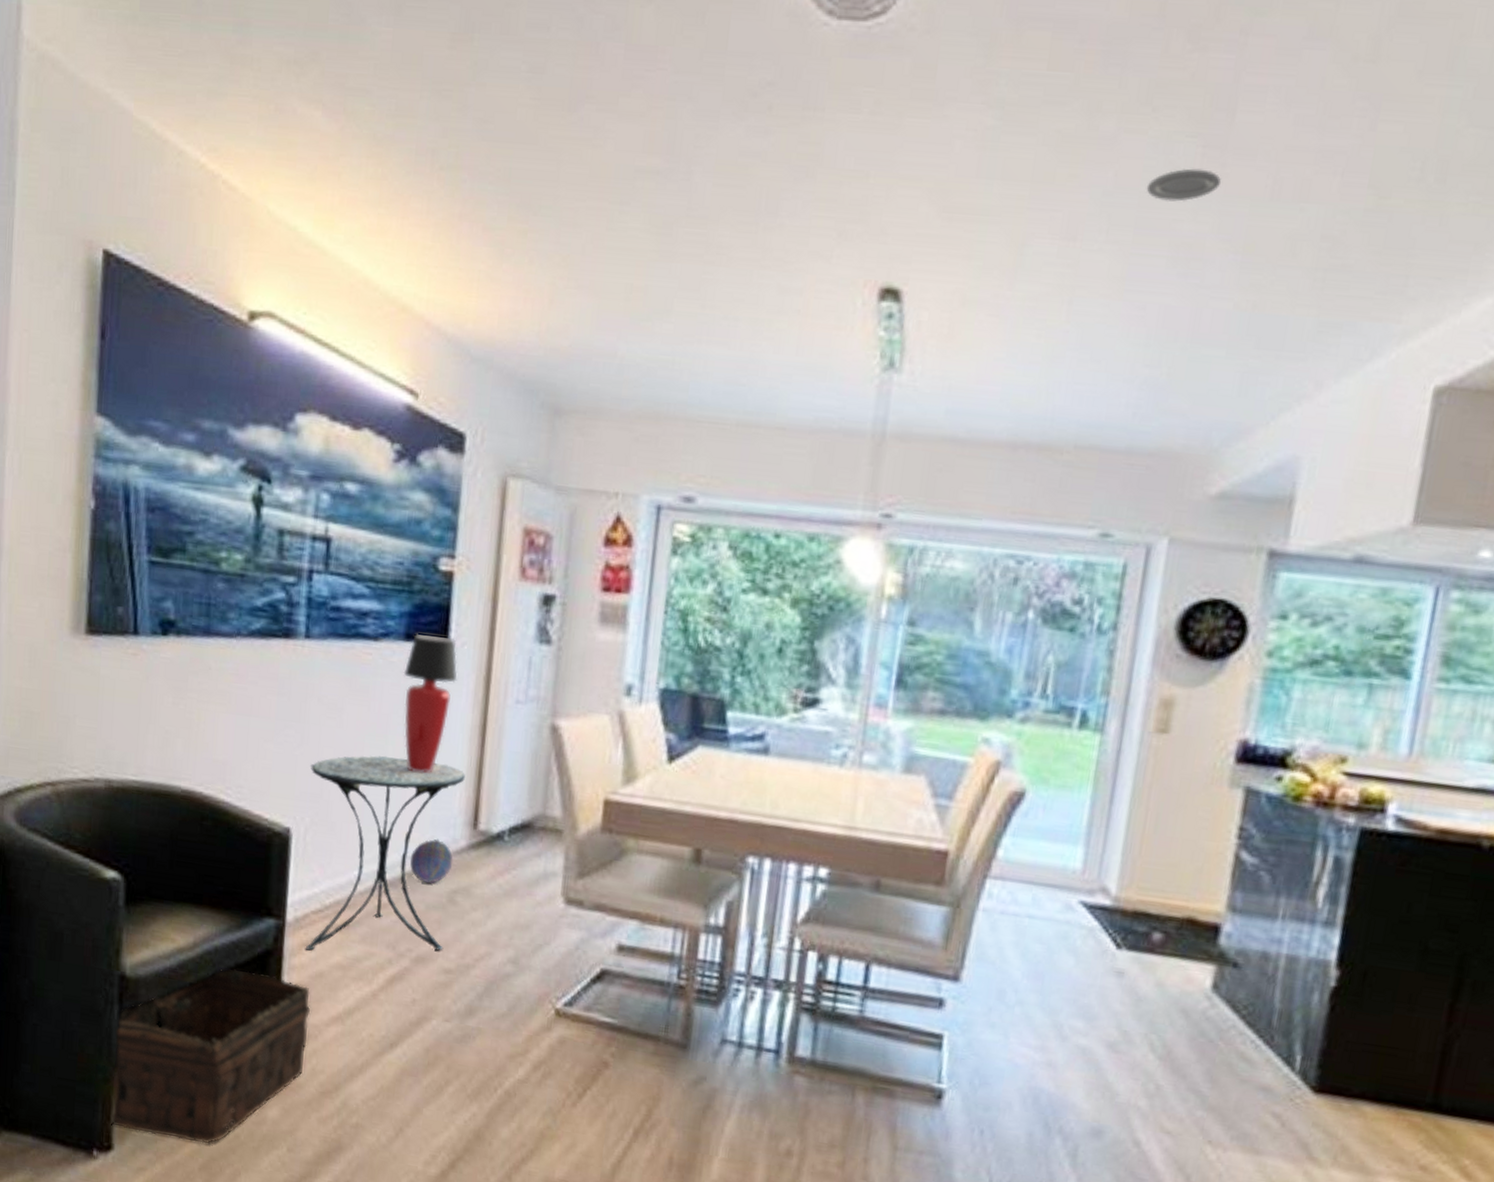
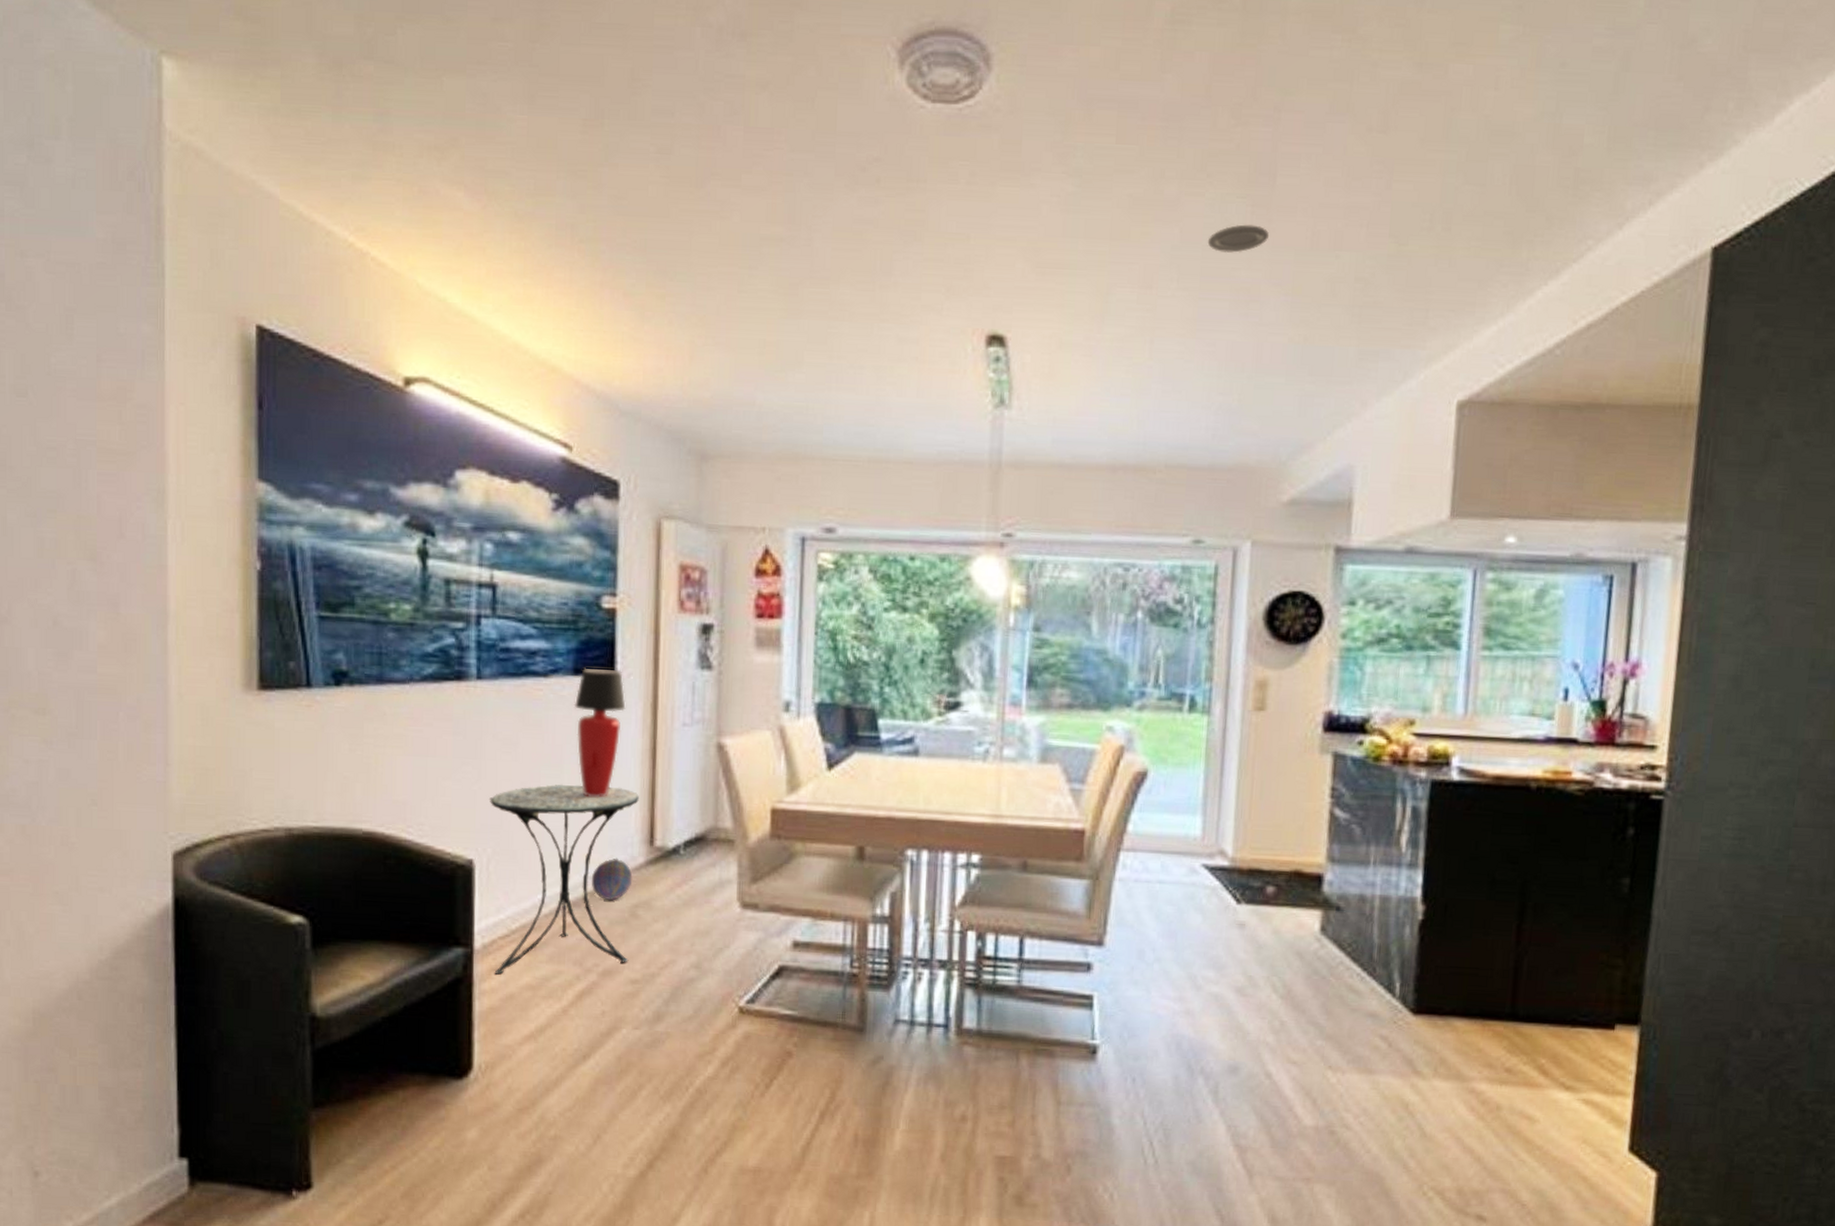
basket: present [110,968,311,1144] -> none [308,999,504,1172]

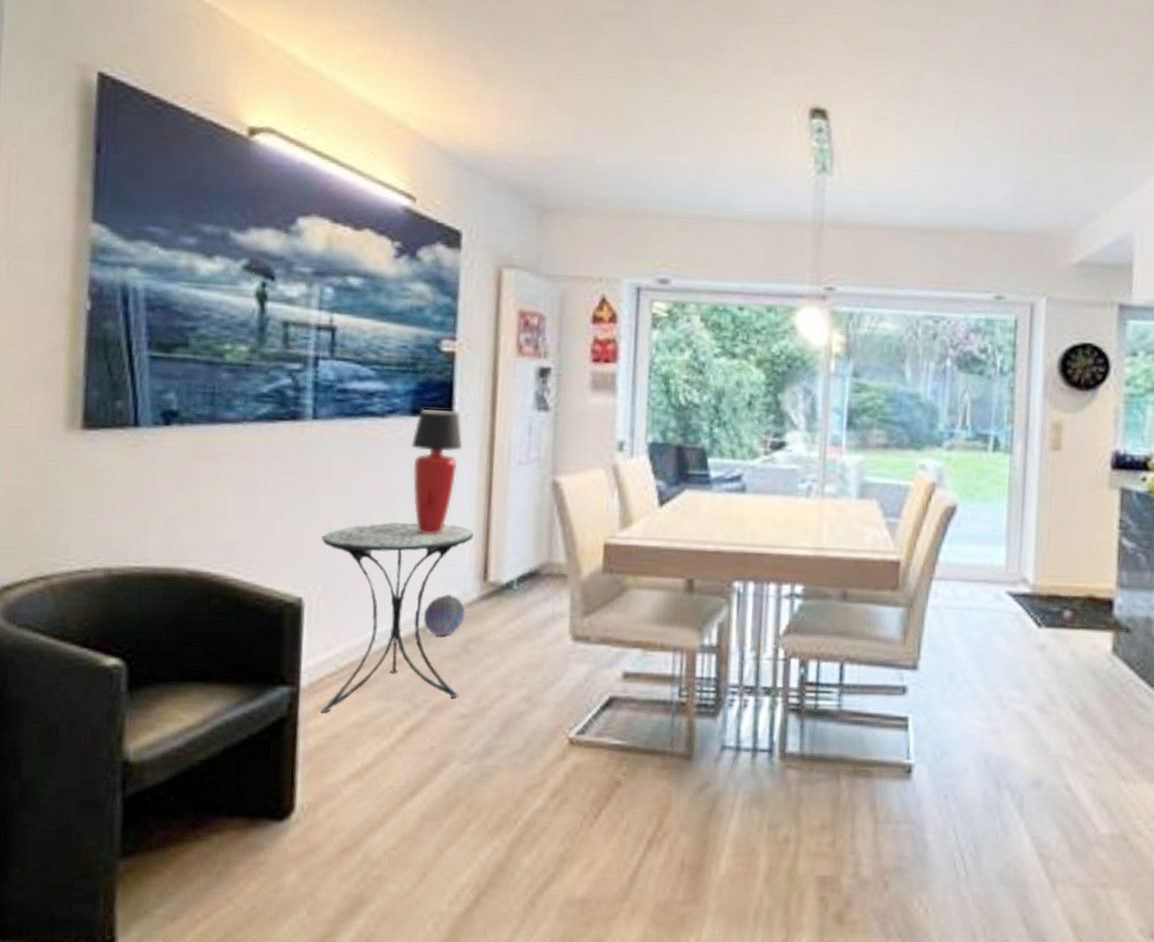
recessed light: present [1207,224,1270,253] -> none [1005,21,1058,46]

